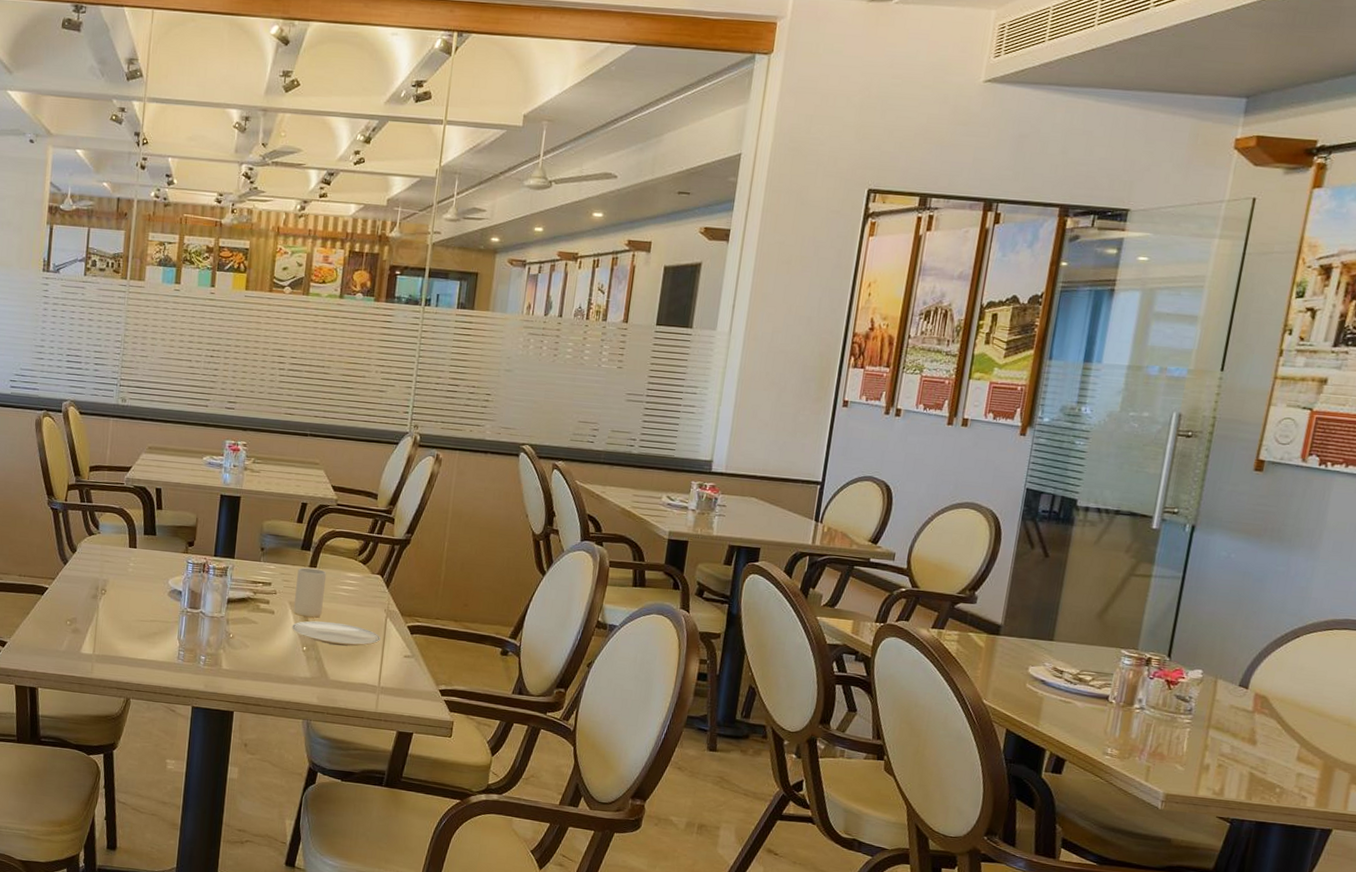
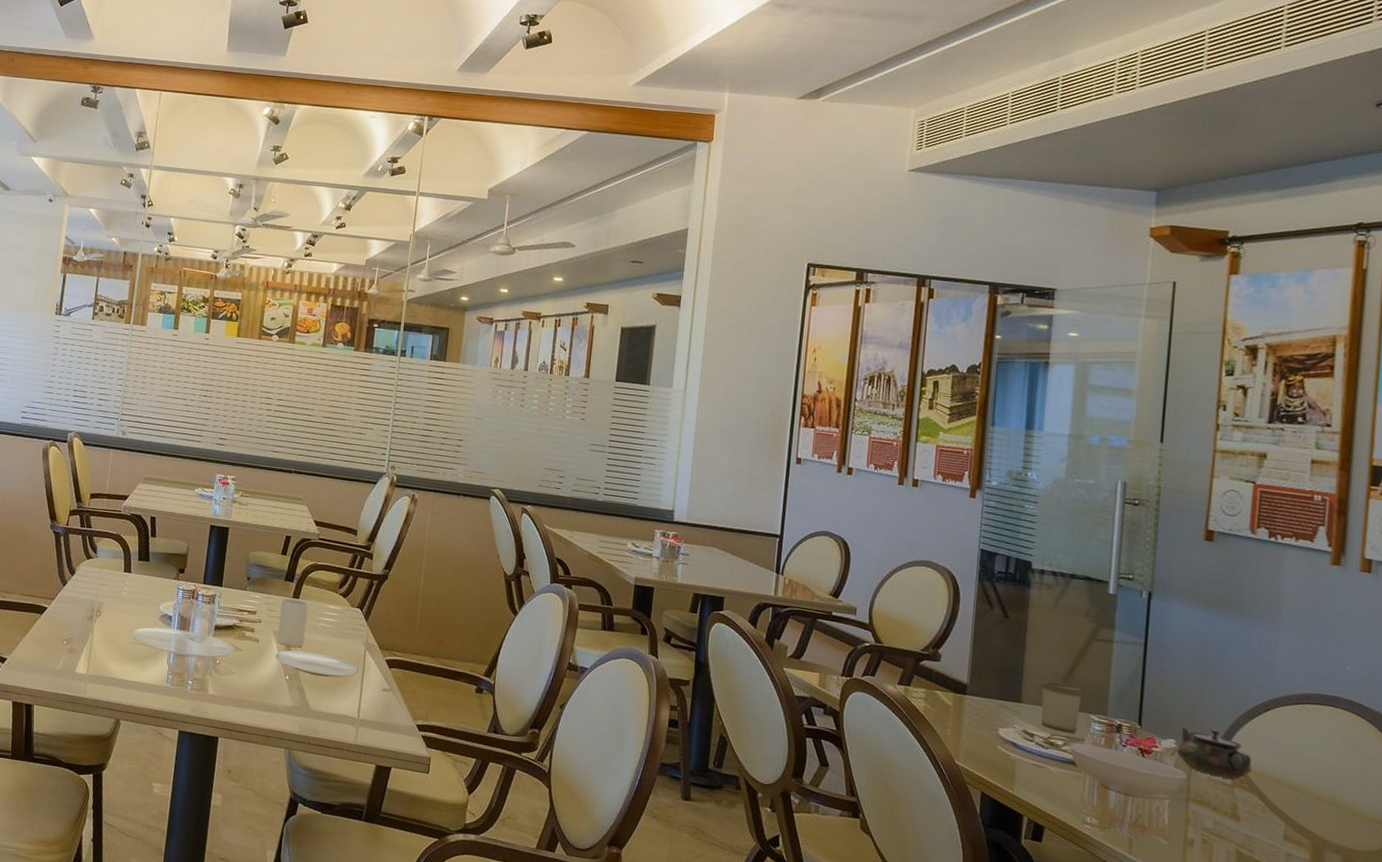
plate: none [138,603,250,633] -> present [131,627,235,659]
cup: none [1071,618,1116,669] -> present [1040,680,1083,734]
bowl: none [1097,678,1210,729] -> present [1069,743,1187,799]
teapot: none [1202,657,1276,706] -> present [1176,727,1252,780]

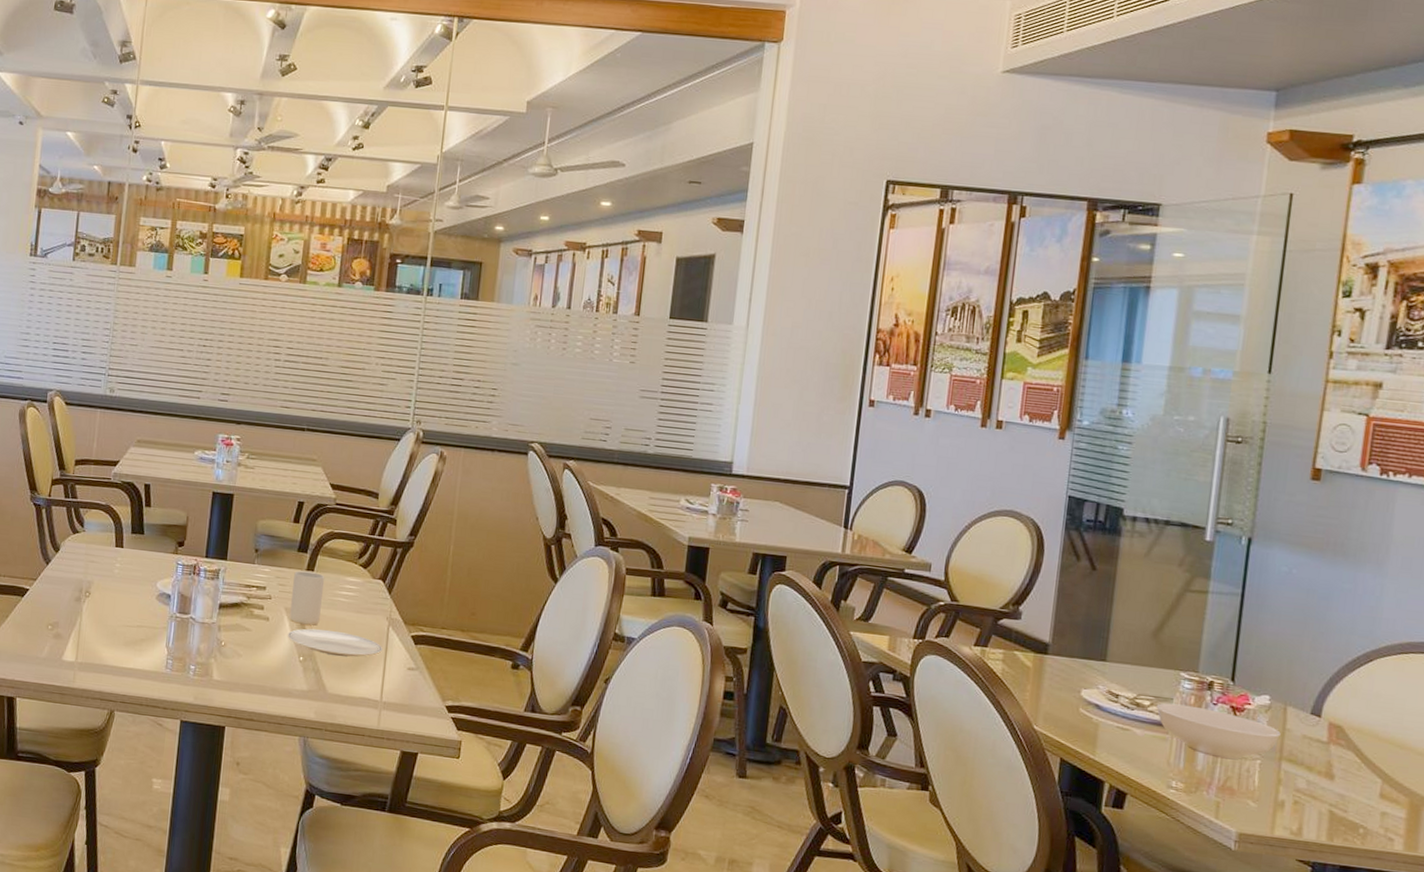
plate: present [131,627,235,659] -> none [124,607,243,640]
cup: present [1040,680,1083,734] -> none [1127,637,1173,693]
teapot: present [1176,727,1252,780] -> none [1270,682,1351,736]

